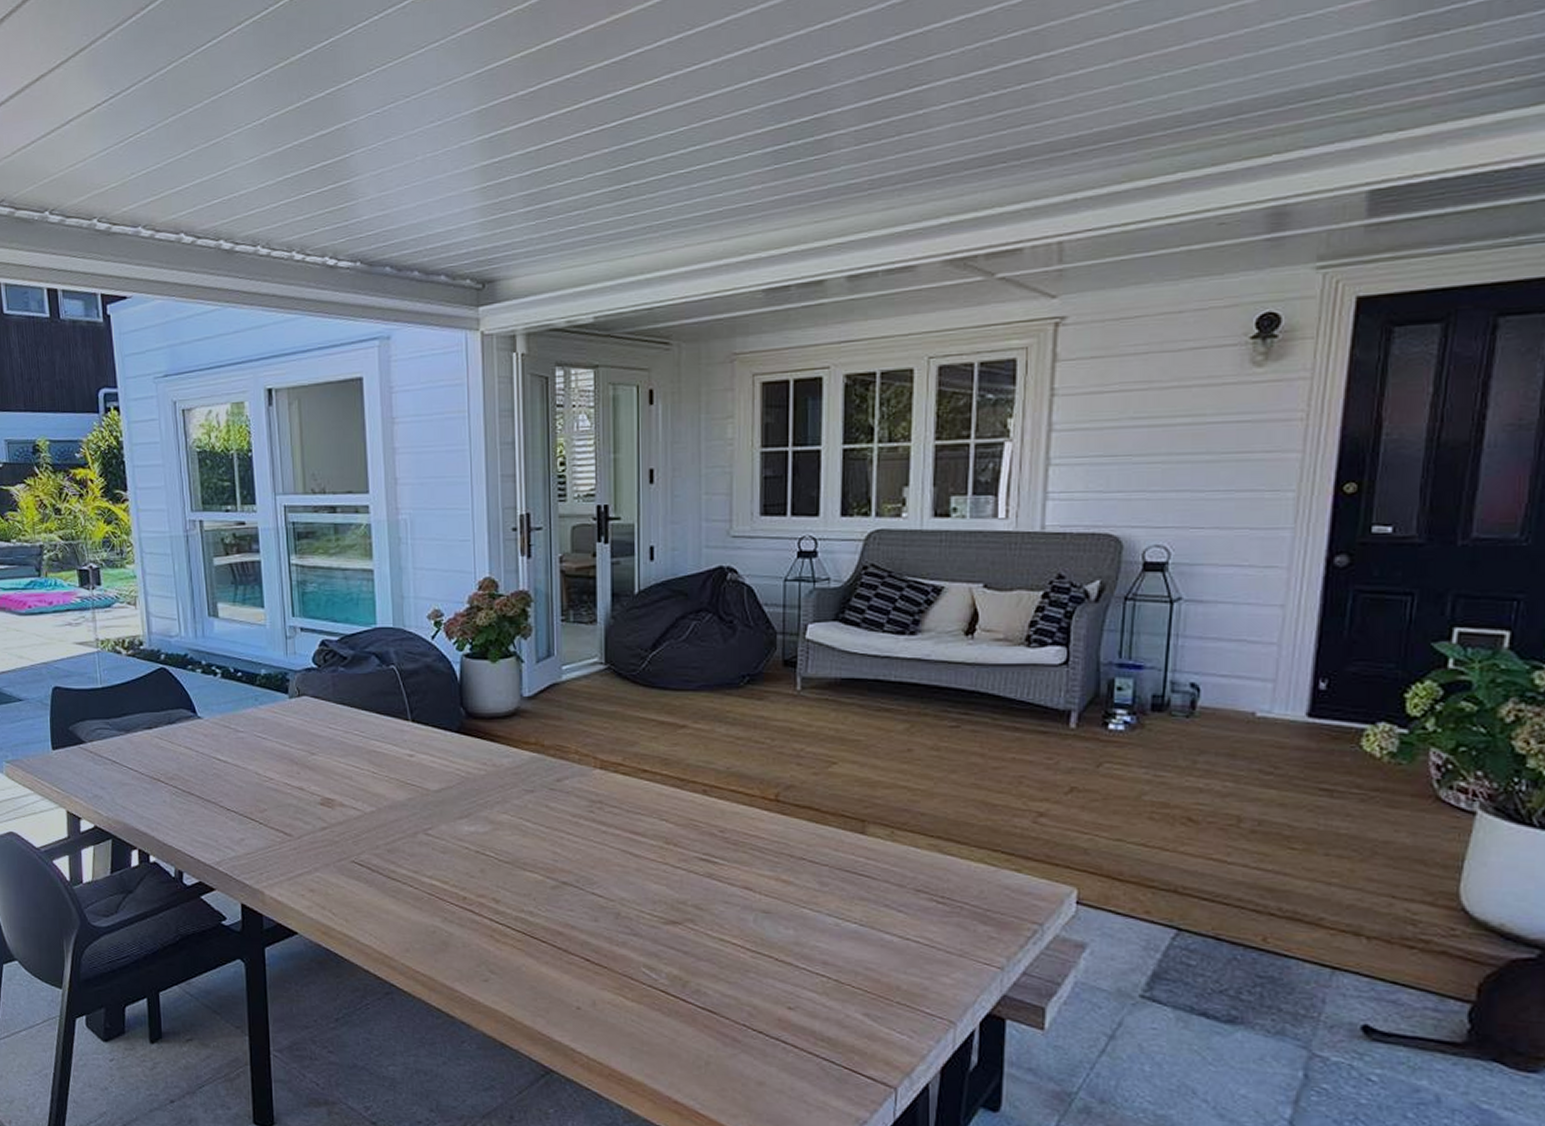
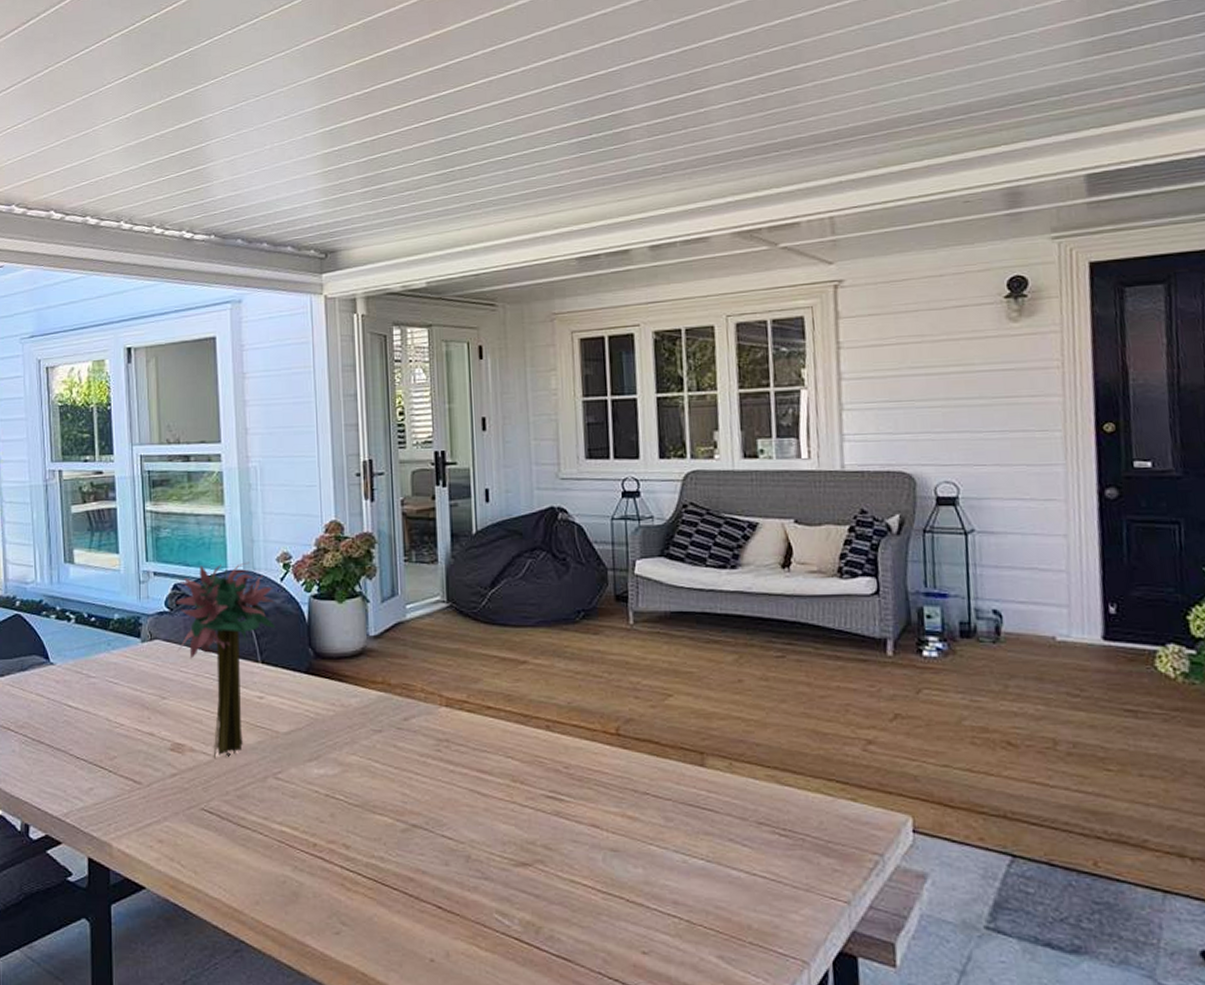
flower bouquet: none [323,619,426,813] -> present [175,562,276,758]

